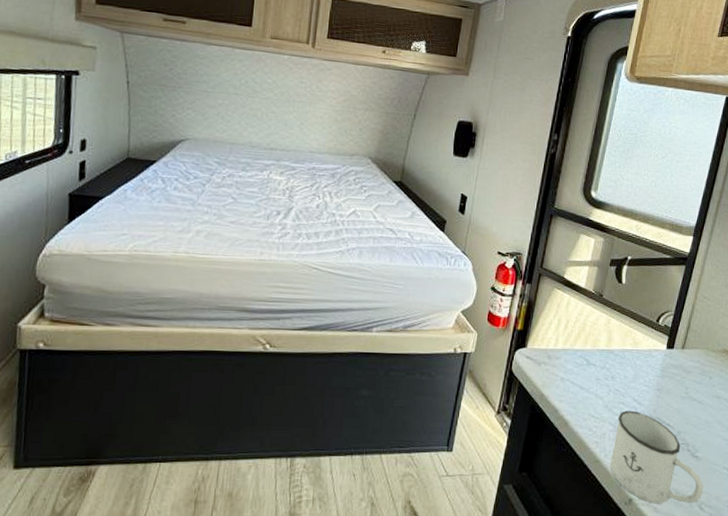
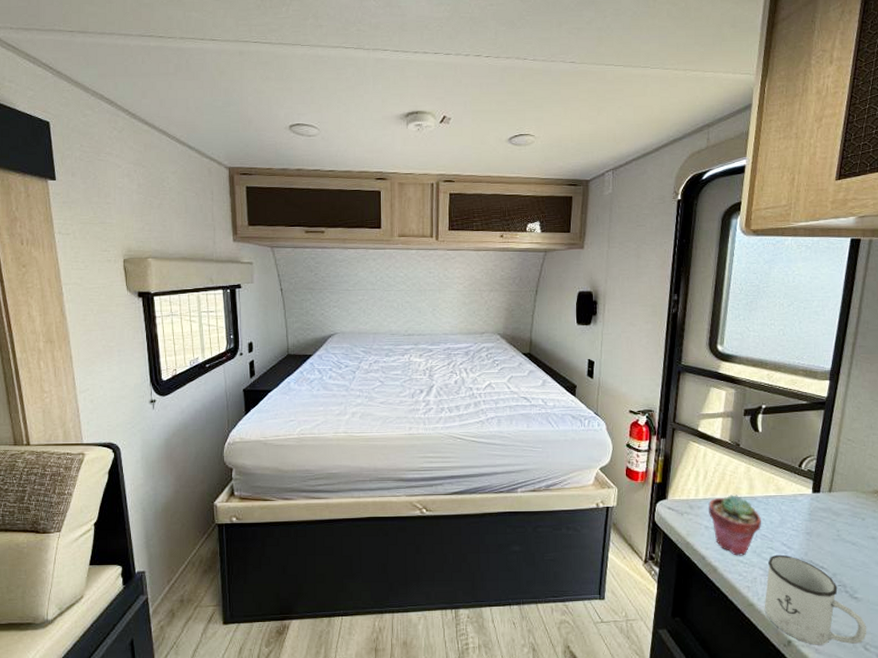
potted succulent: none [566,346,616,410] -> present [709,495,761,556]

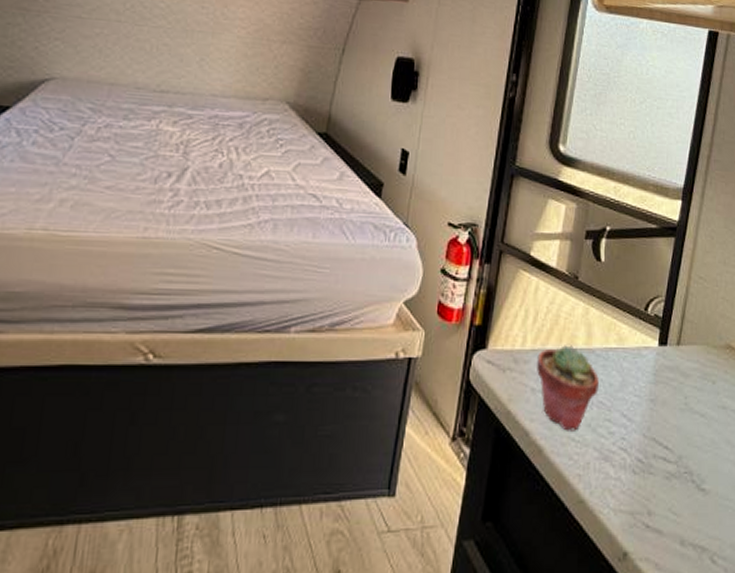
mug: present [764,554,867,645] -> none [597,429,715,558]

